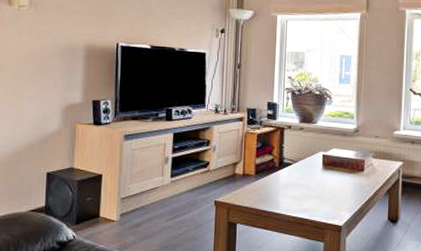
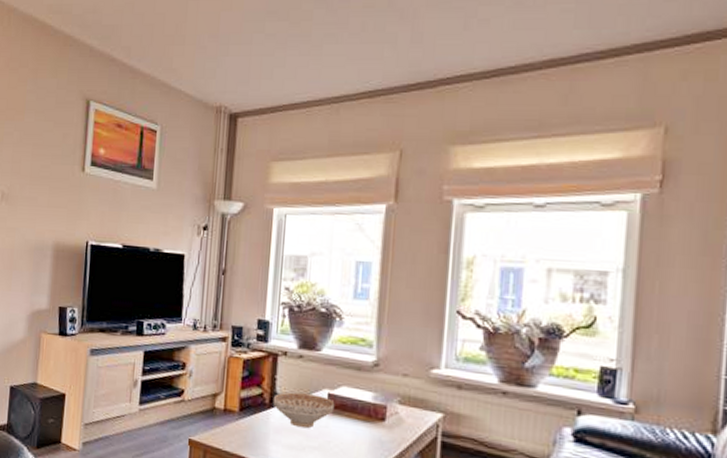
decorative bowl: none [281,156,328,183] -> present [273,392,335,428]

